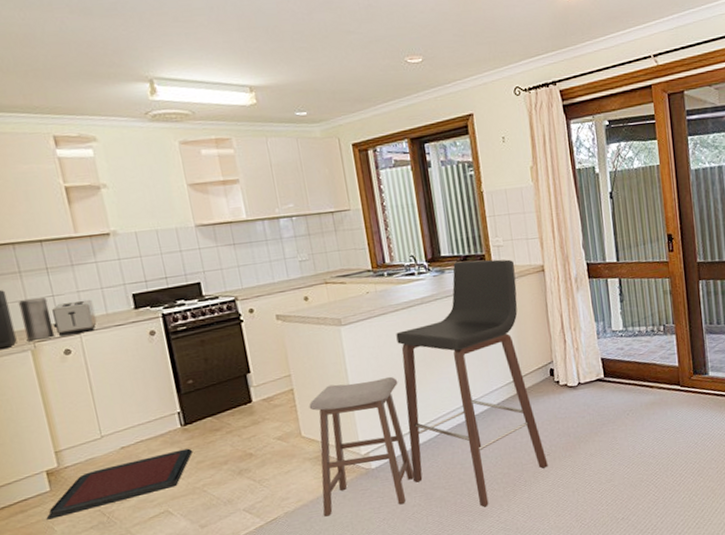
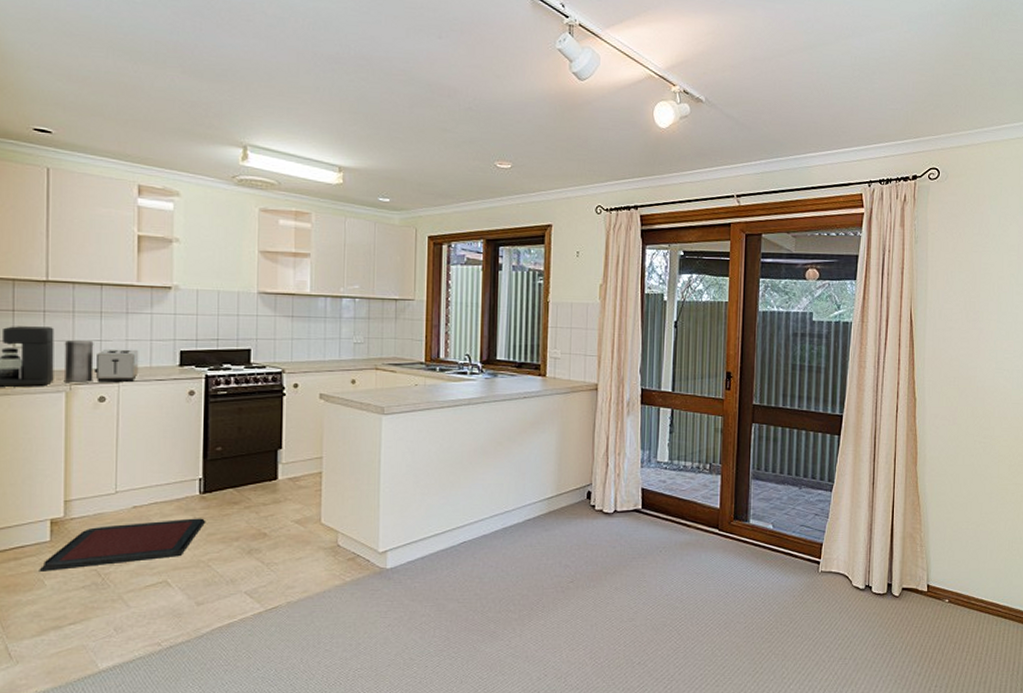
bar stool: present [309,376,415,517] -> none [326,474,430,613]
bar stool: present [396,259,548,507] -> none [426,368,570,628]

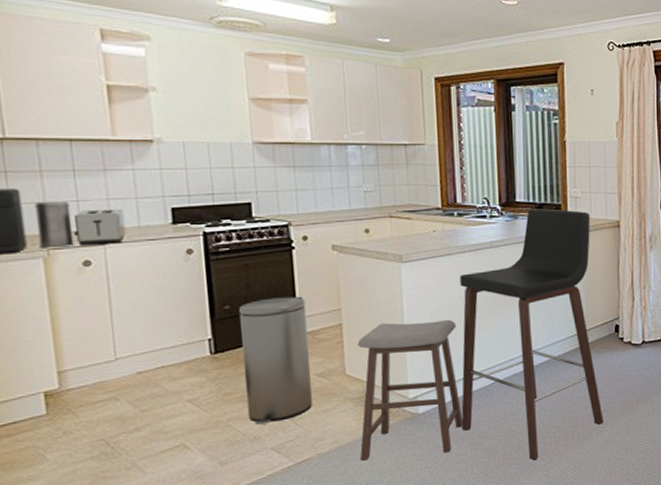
doormat: present [39,518,206,572] -> none [37,378,221,446]
pedal bin: none [227,442,291,567] -> present [239,296,312,425]
bar stool: none [326,474,430,613] -> present [357,319,464,461]
bar stool: none [426,368,570,628] -> present [460,208,604,461]

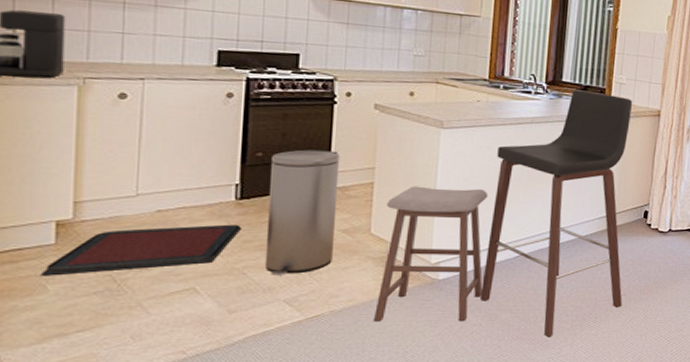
canister: present [34,200,74,249] -> none [76,30,114,77]
doormat: none [37,378,221,446] -> present [40,224,242,276]
toaster: present [73,208,126,246] -> none [113,42,169,79]

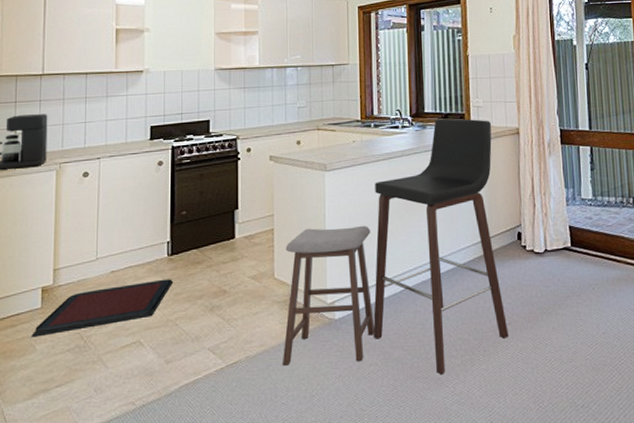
pedal bin: present [264,149,340,275] -> none [192,203,246,325]

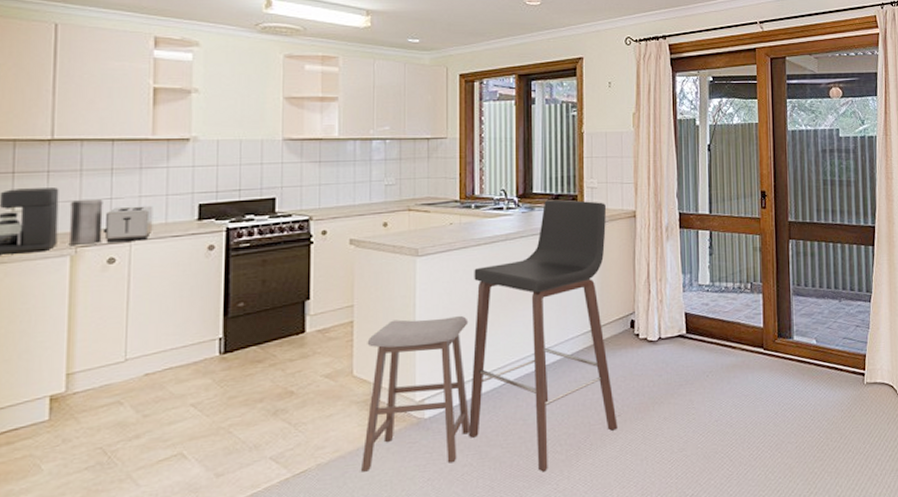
doormat: present [31,279,174,337] -> none [35,380,227,456]
canister: none [54,122,80,162] -> present [68,198,103,246]
toaster: none [79,128,117,160] -> present [102,205,153,243]

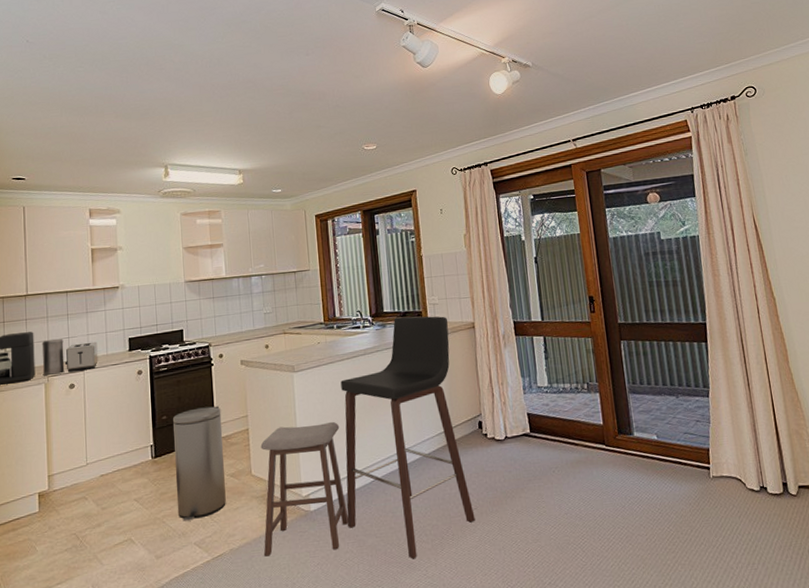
pedal bin: none [250,292,319,431] -> present [173,406,226,522]

